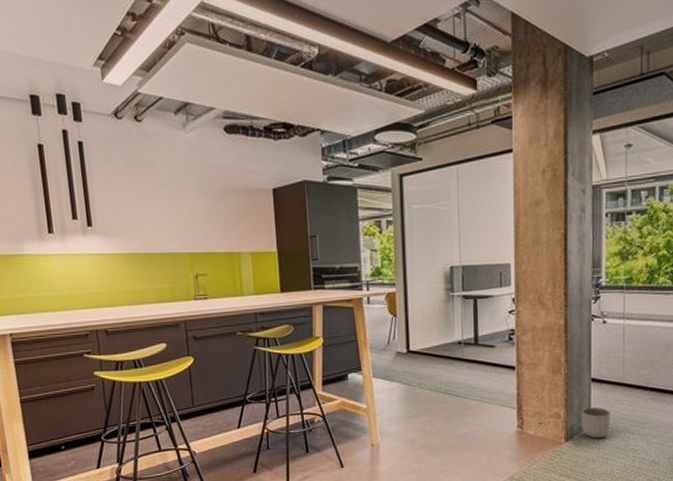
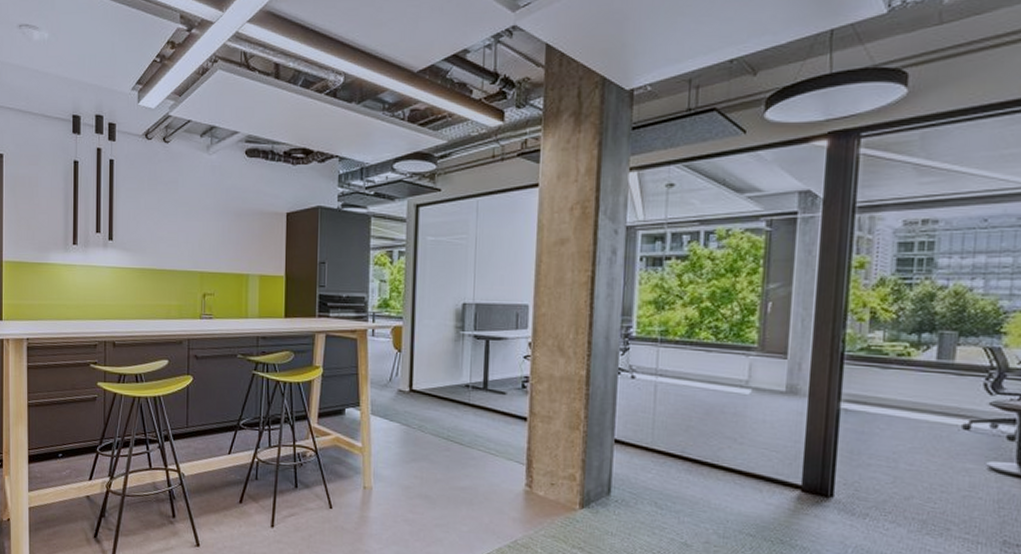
planter: present [580,407,611,439] -> none [599,472,635,510]

